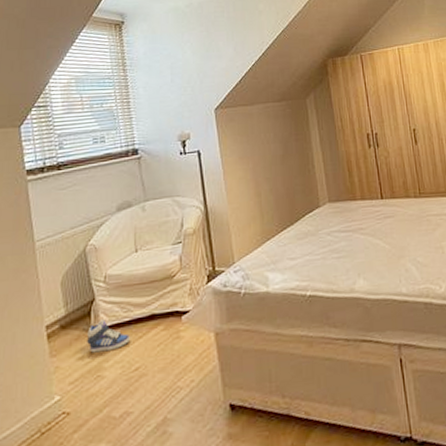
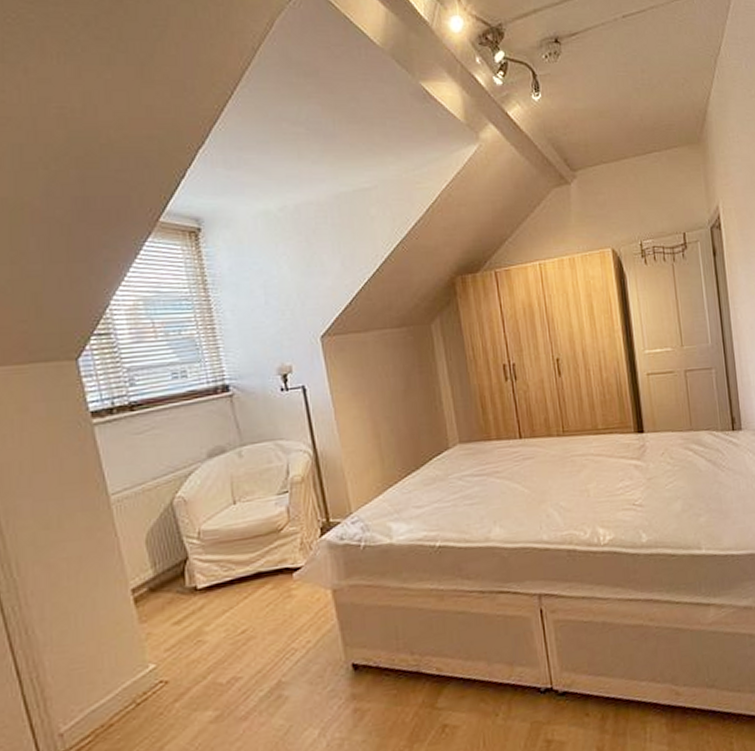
sneaker: present [87,319,131,353] -> none [182,580,235,617]

